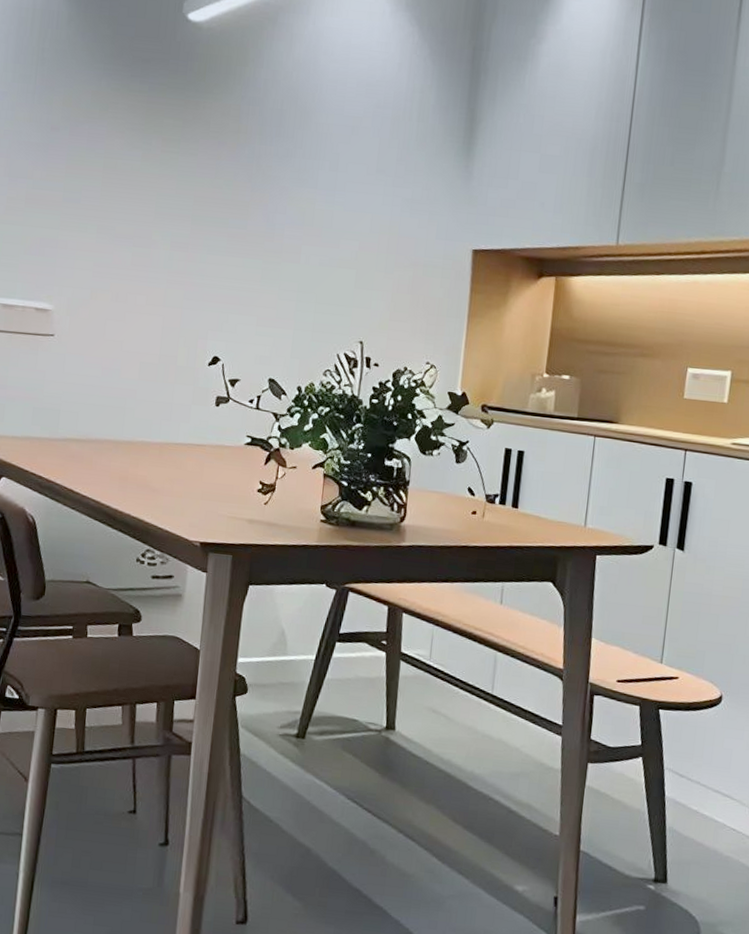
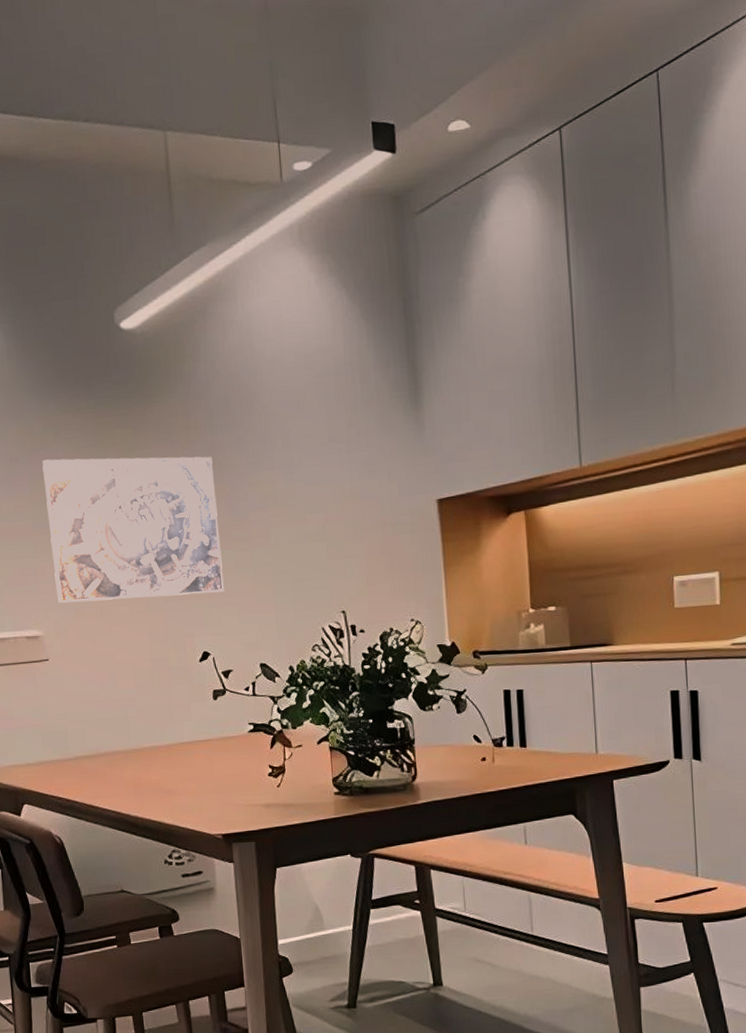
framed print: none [74,134,257,300] -> present [42,456,224,603]

